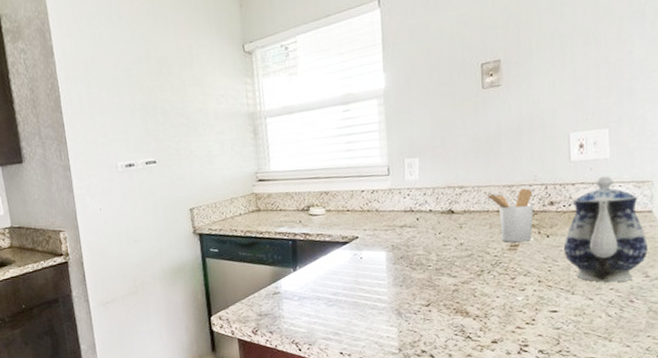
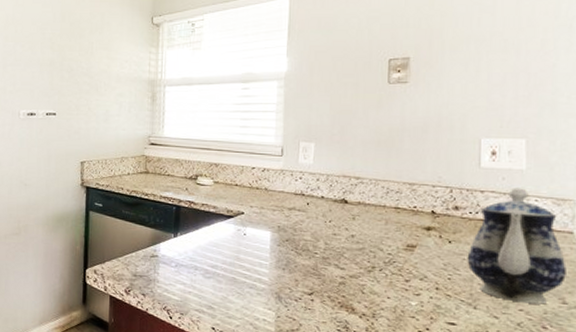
utensil holder: present [485,188,534,243] -> none [383,188,437,244]

